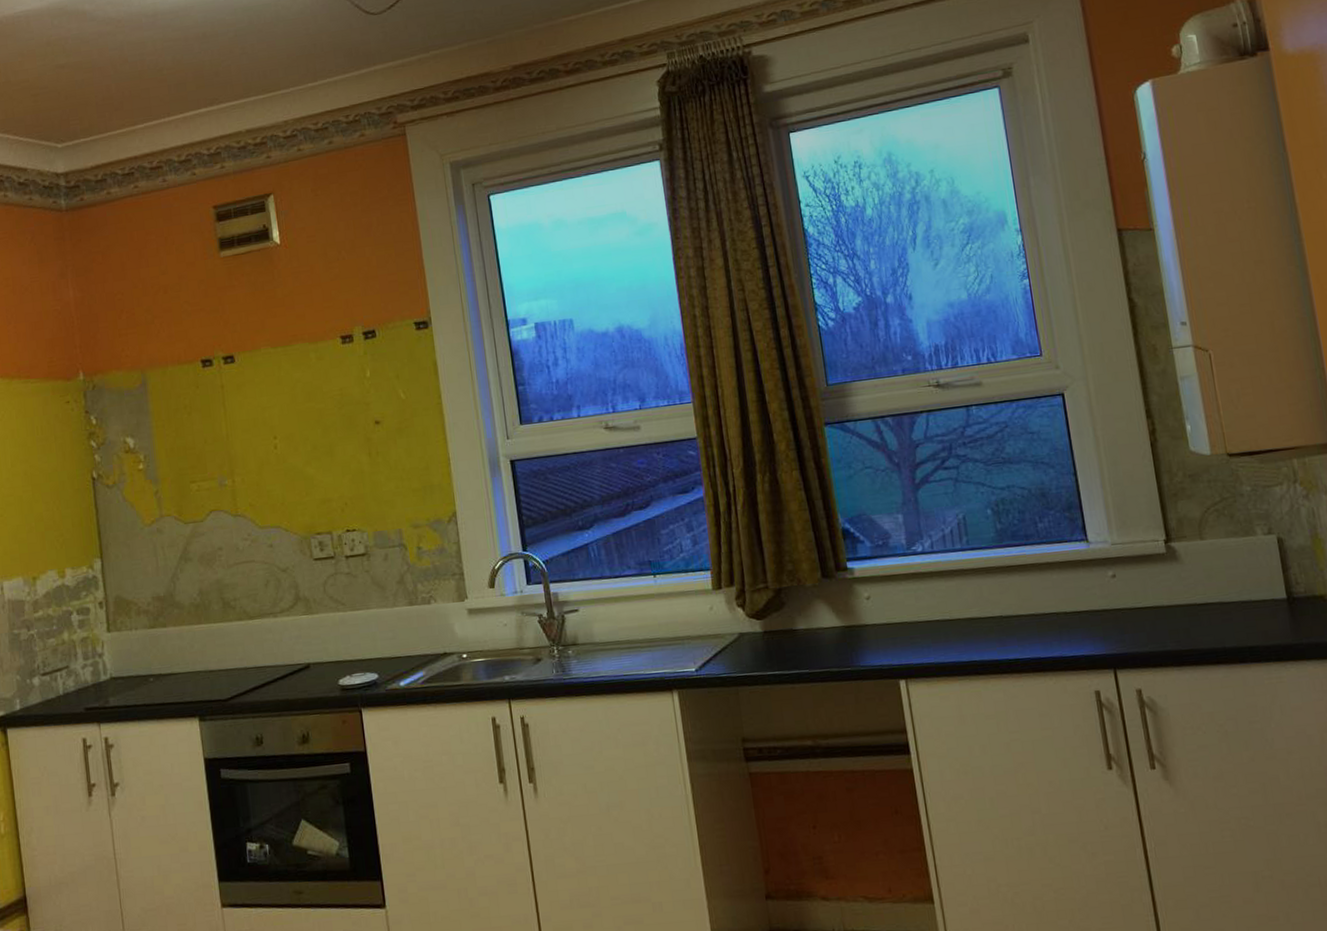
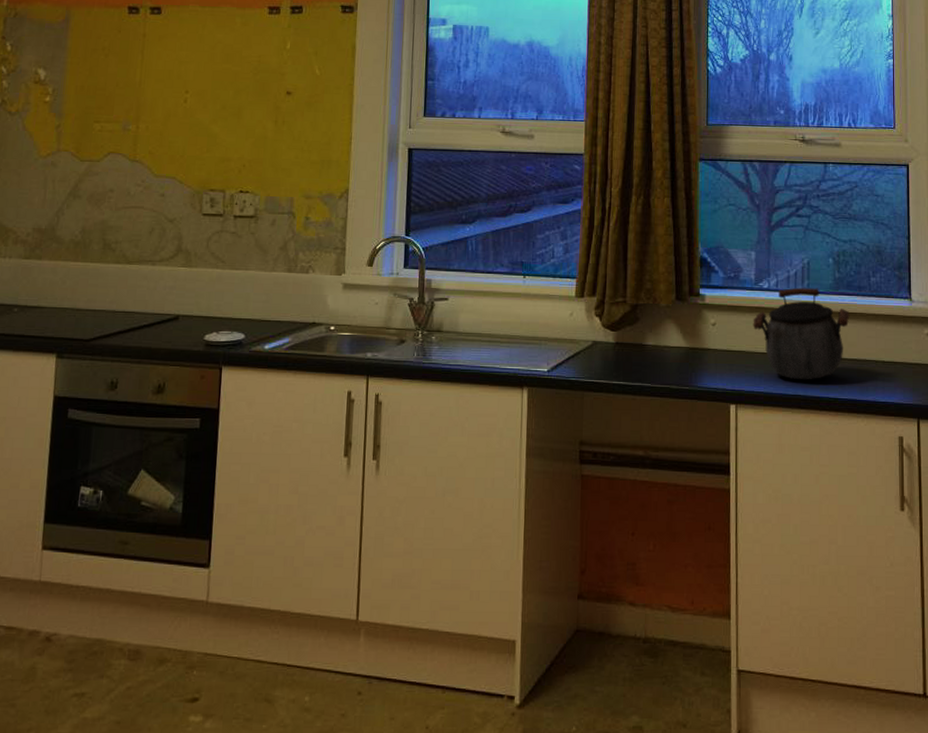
kettle: none [910,543,1020,645] -> present [753,287,850,380]

